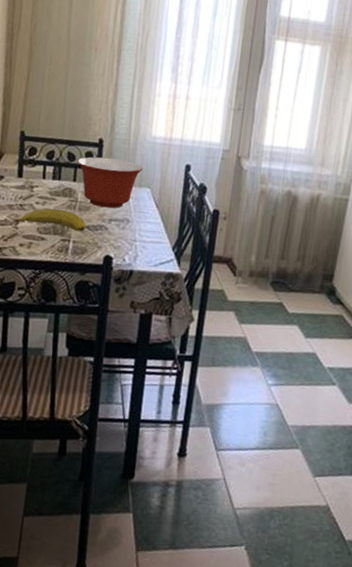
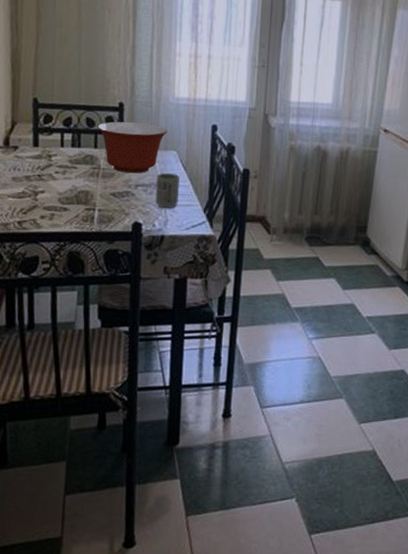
fruit: present [12,208,86,232] -> none [30,177,111,200]
cup: none [126,209,152,244] -> present [155,173,180,208]

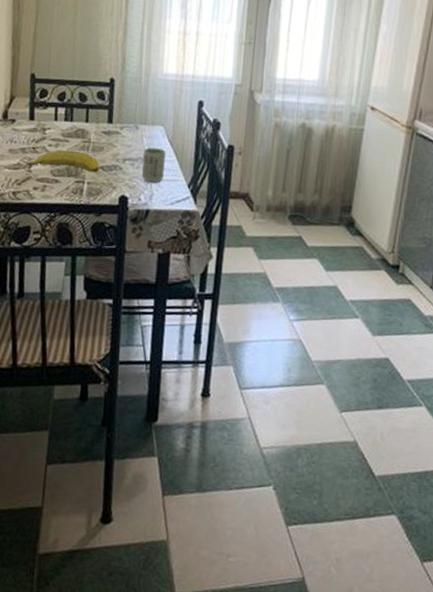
fruit: none [30,177,111,200] -> present [25,150,100,173]
mixing bowl: present [97,121,168,174] -> none [89,96,156,148]

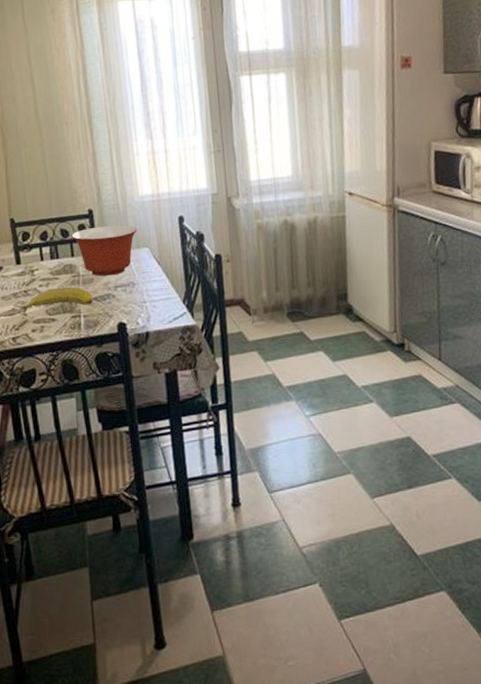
mixing bowl: none [89,96,156,148] -> present [71,225,138,277]
cup: present [141,148,166,183] -> none [133,270,157,305]

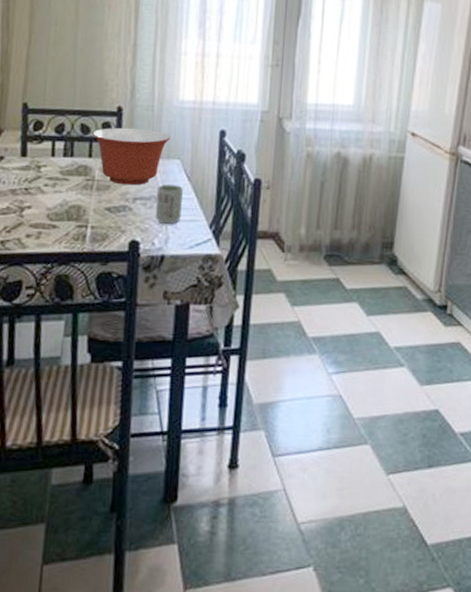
fruit: present [20,287,93,311] -> none [16,190,105,215]
cup: none [133,270,157,305] -> present [155,184,183,224]

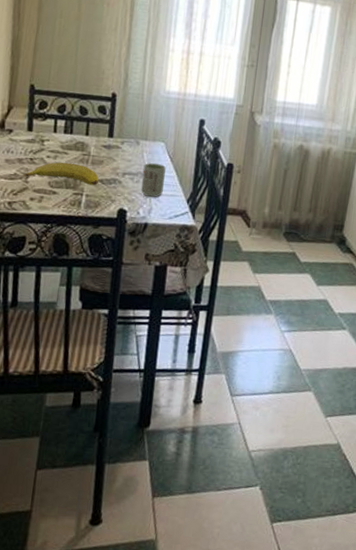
fruit: none [16,190,105,215] -> present [22,162,99,186]
mixing bowl: present [92,127,172,186] -> none [89,111,158,162]

